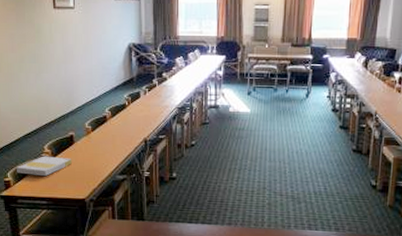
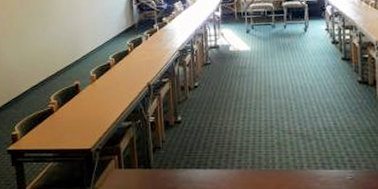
book: present [17,156,72,176] -> none [24,106,77,127]

